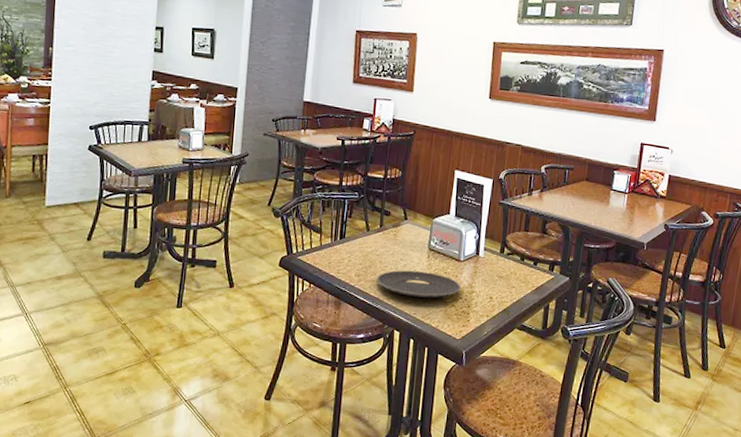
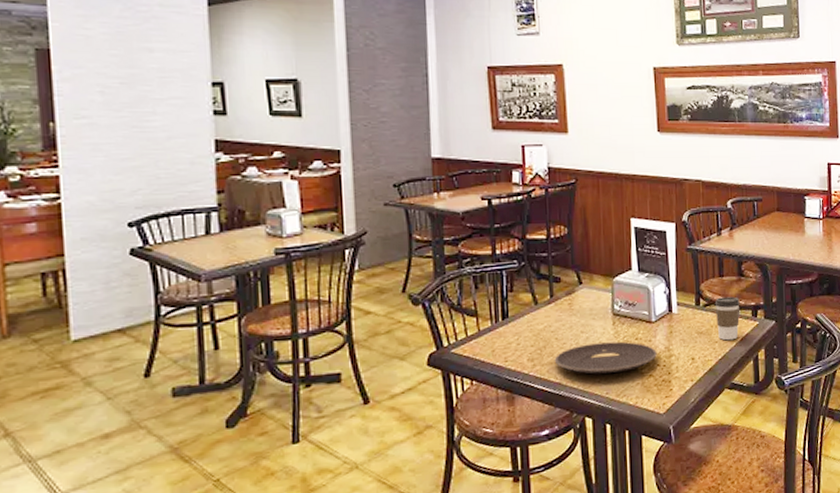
coffee cup: none [516,249,540,288] -> present [714,296,740,341]

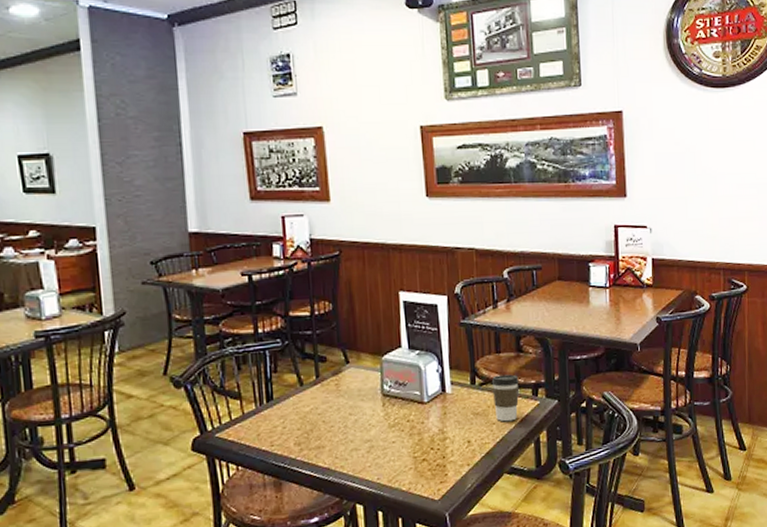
plate: present [554,341,657,374] -> none [322,424,430,459]

